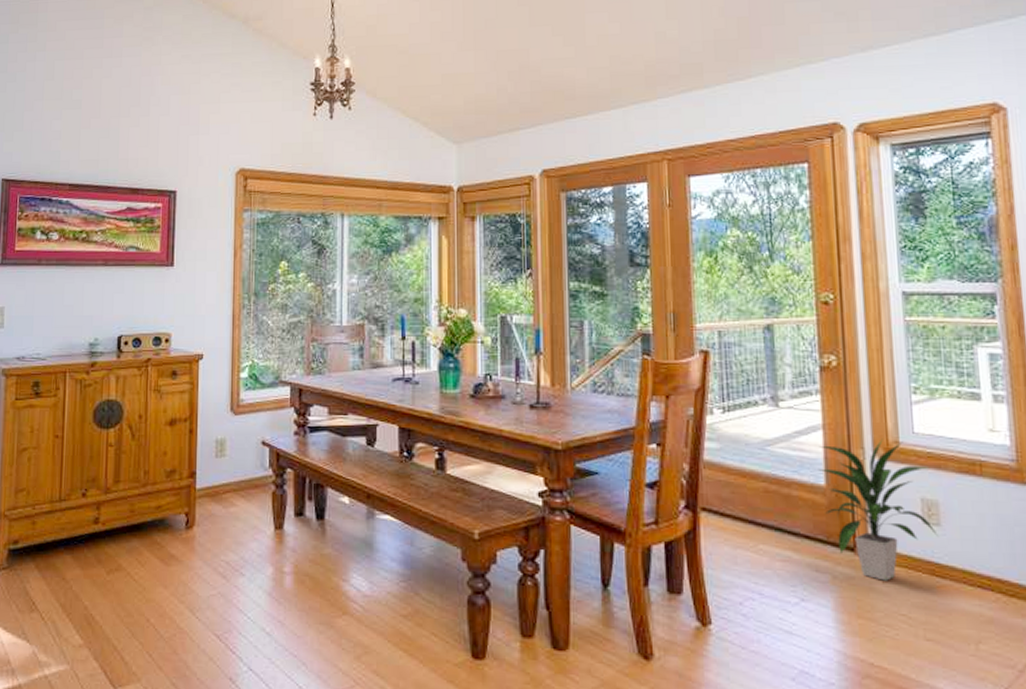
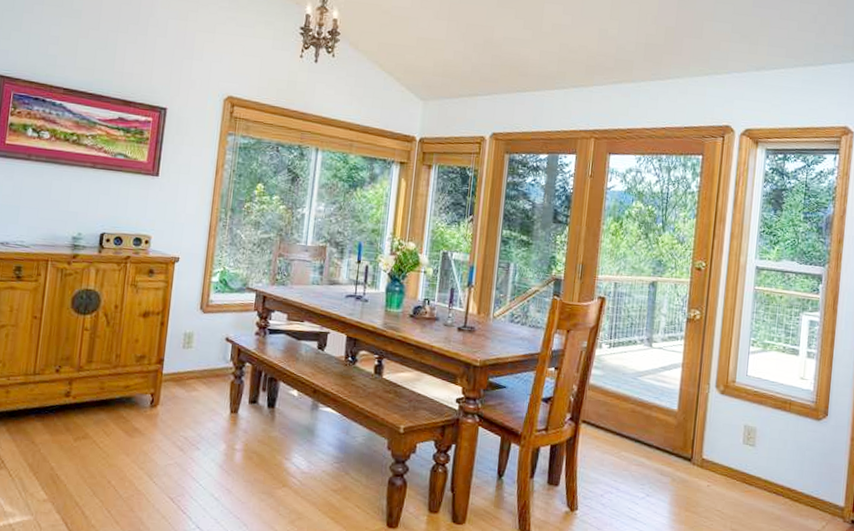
indoor plant: present [818,438,938,581] -> none [674,377,754,485]

